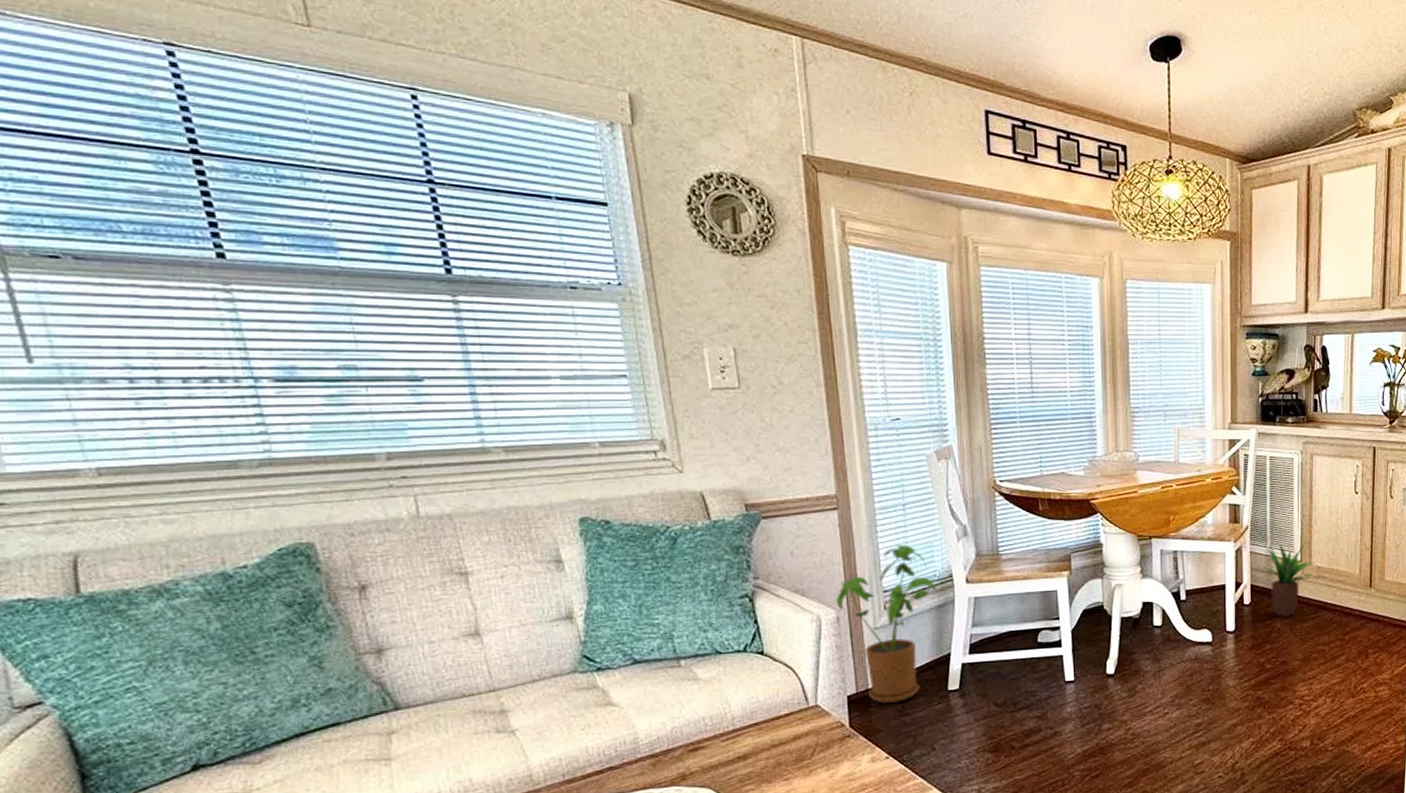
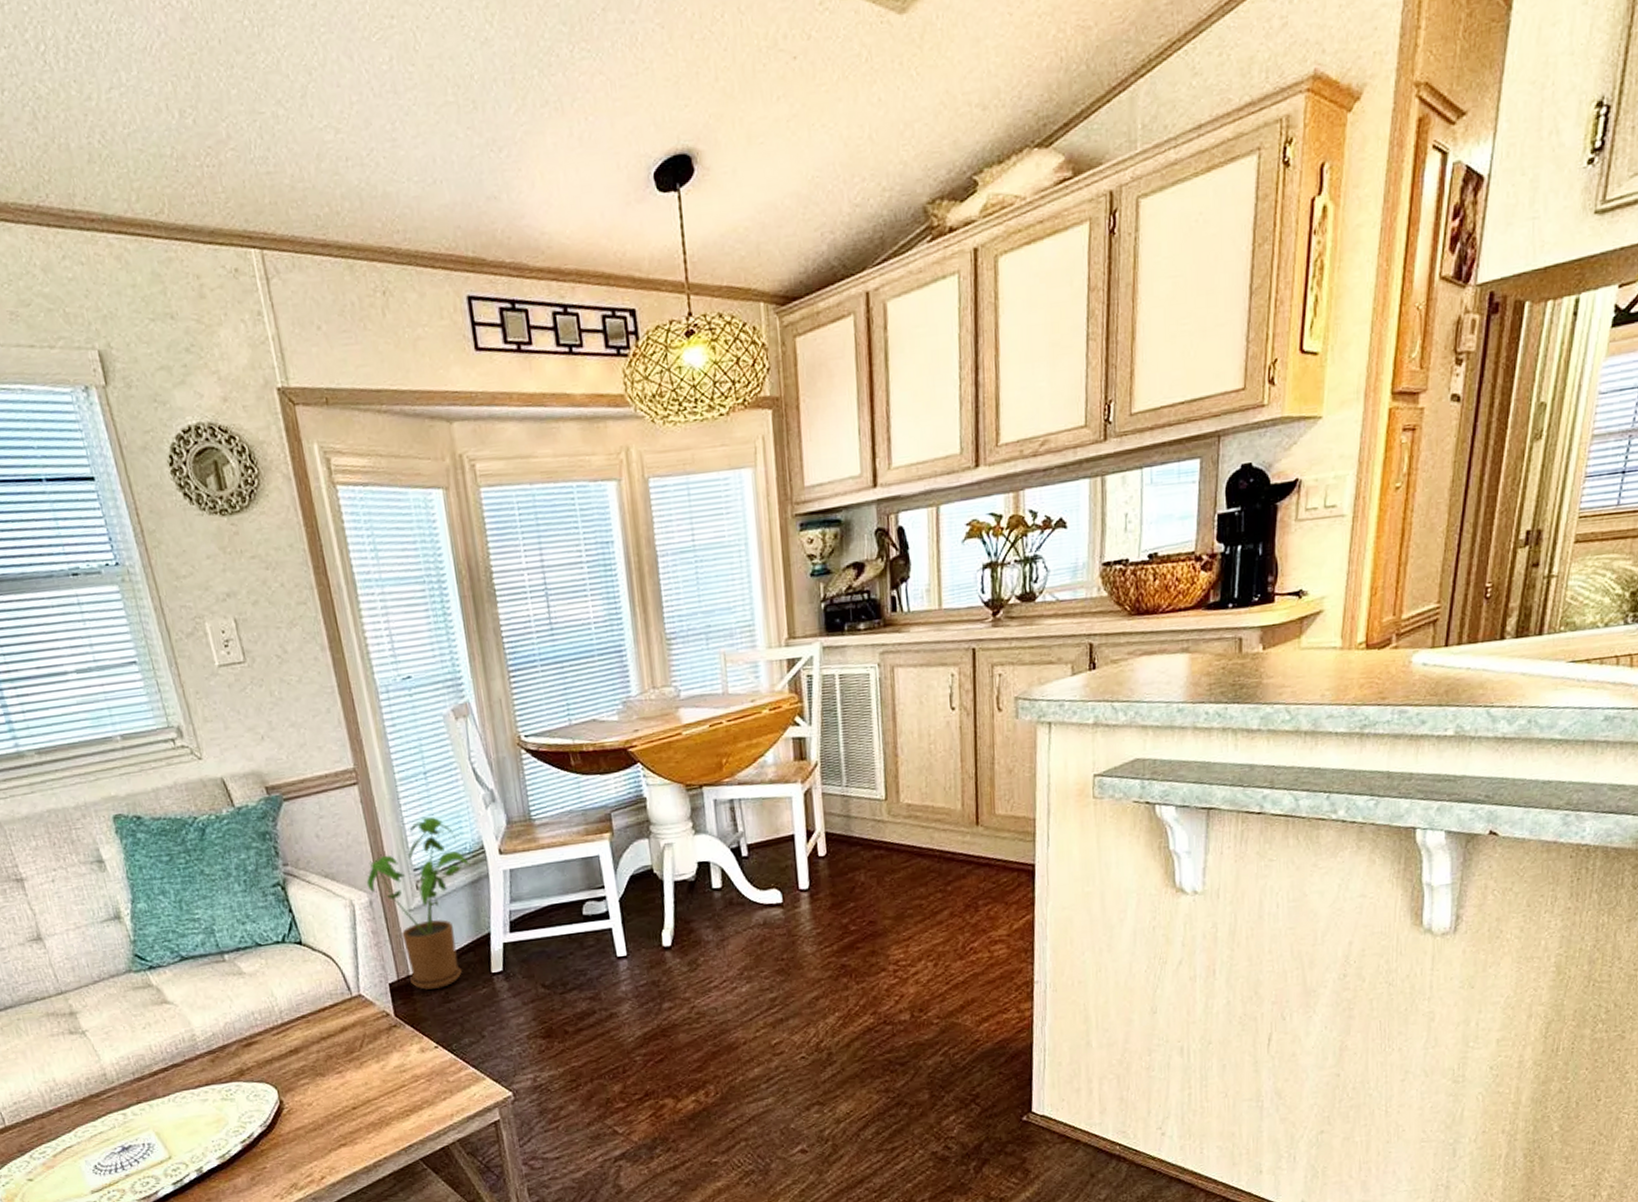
potted plant: present [1257,540,1319,617] -> none [831,773,911,869]

